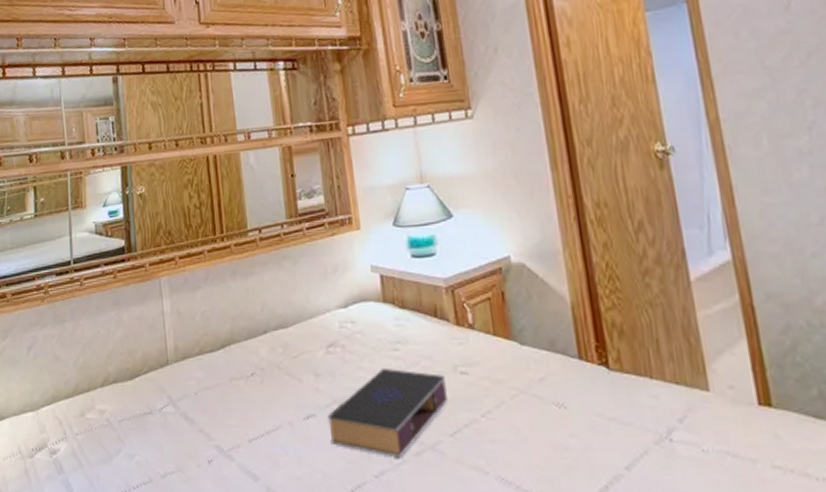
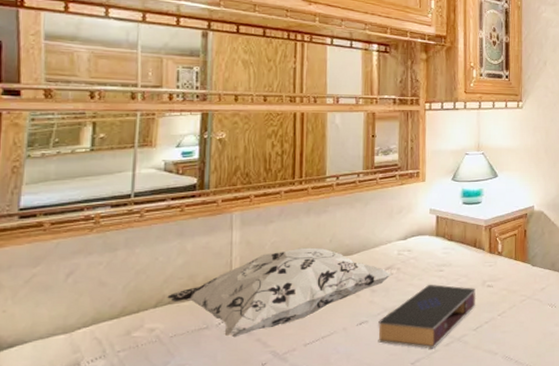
decorative pillow: none [112,318,337,426] -> present [167,247,393,338]

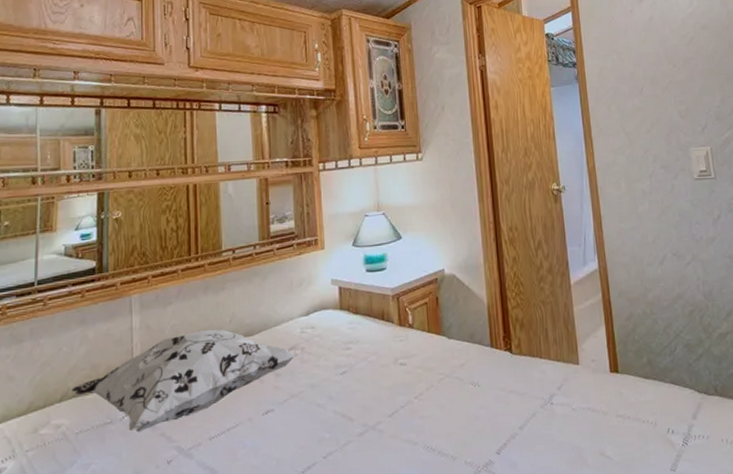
book: present [378,285,476,349] -> none [285,365,389,440]

